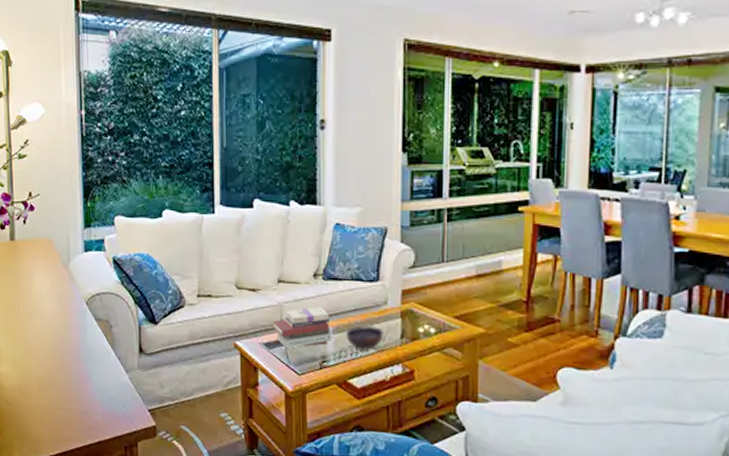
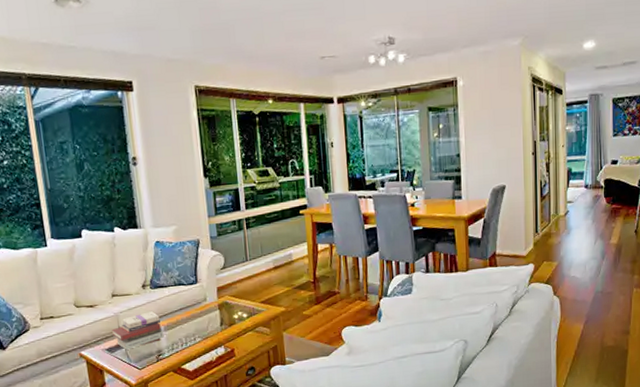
bowl: present [345,325,384,350] -> none [175,319,207,340]

